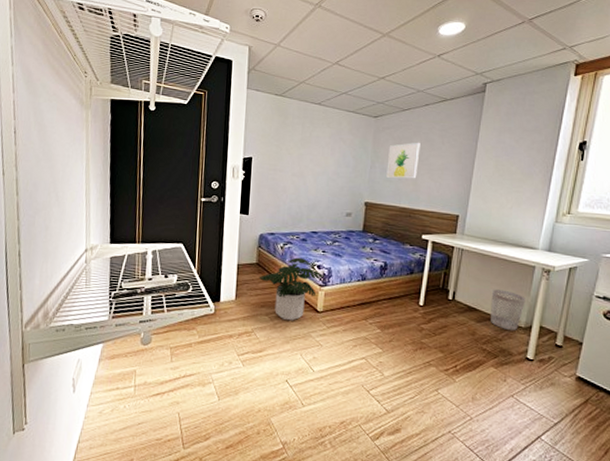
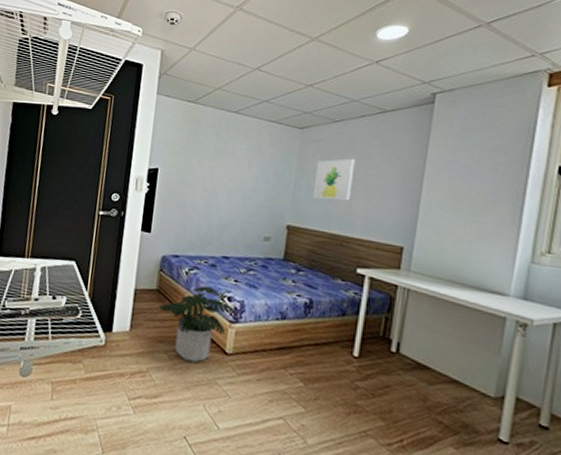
wastebasket: present [491,289,526,330] -> none [448,343,495,400]

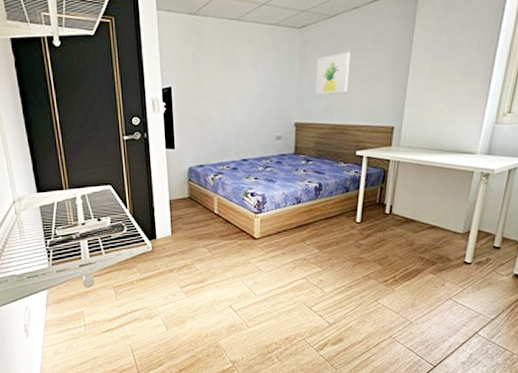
potted plant: present [158,285,236,363] -> none [192,187,258,250]

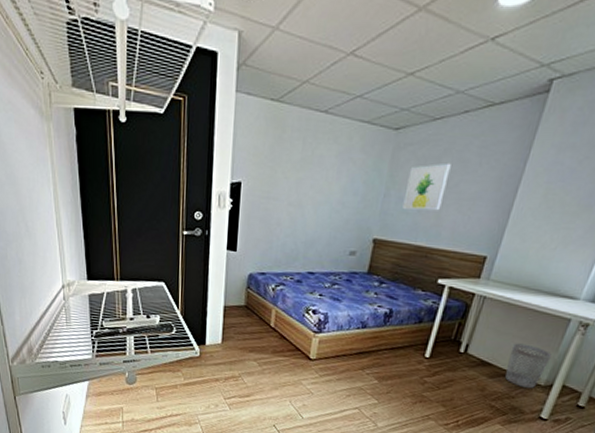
wastebasket: none [429,198,464,237] -> present [505,343,552,388]

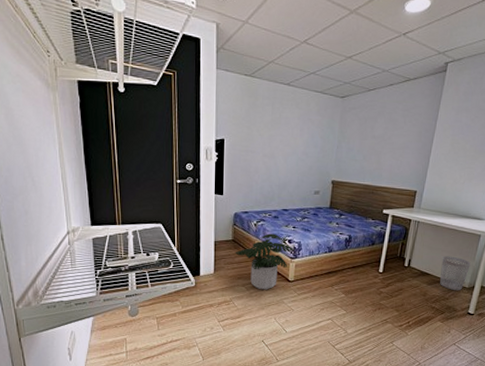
potted plant: none [247,300,320,368] -> present [235,233,295,290]
wall art: present [402,162,451,211] -> none [352,122,384,158]

